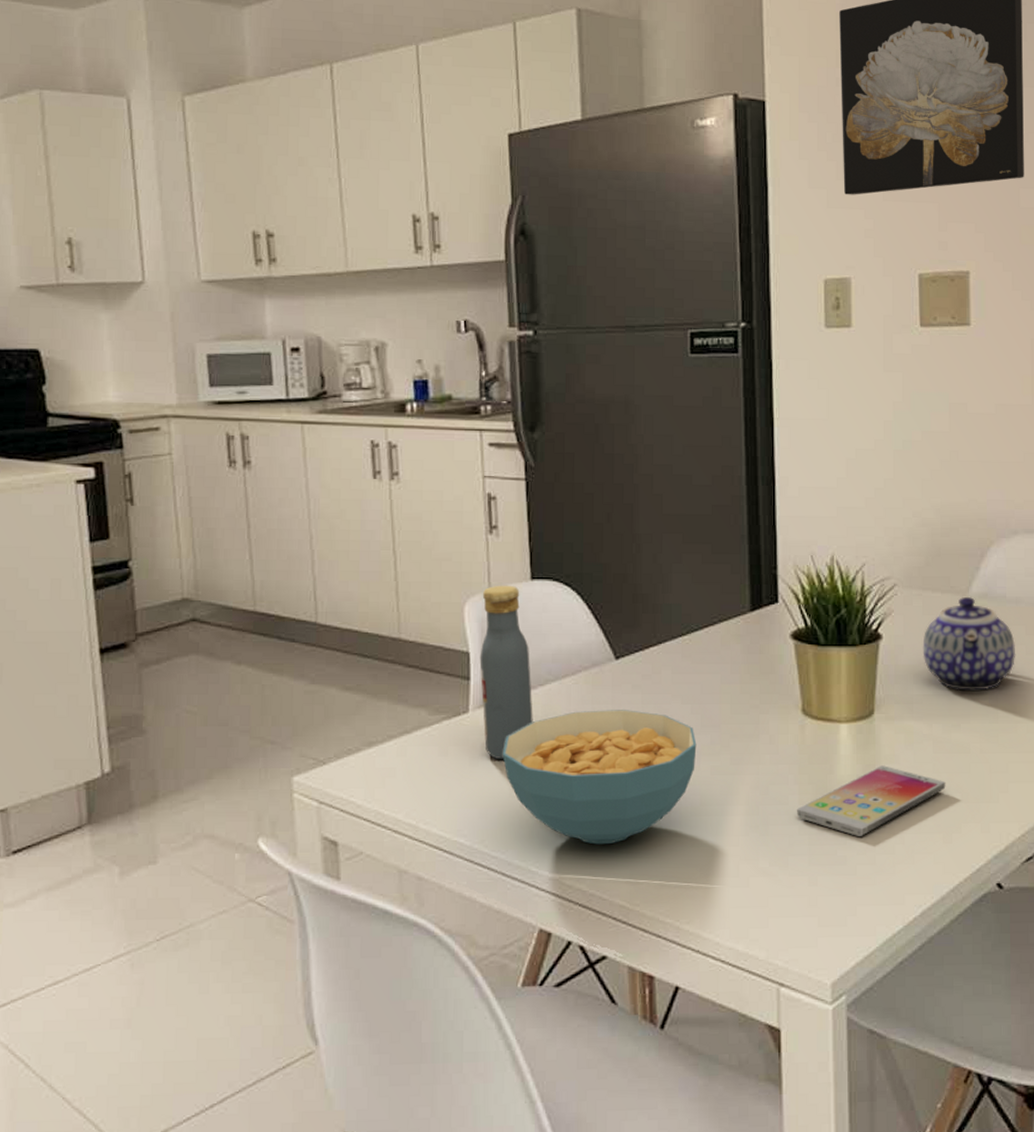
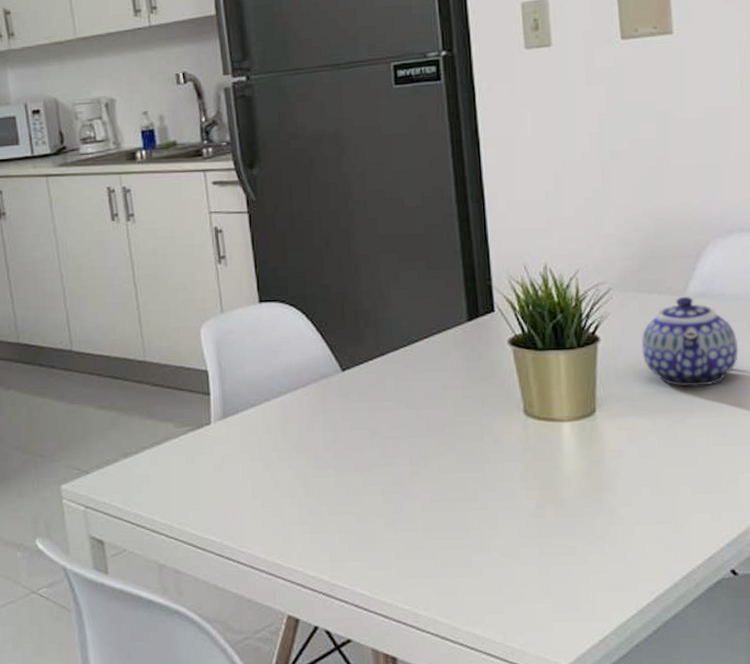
vodka: present [479,585,533,759] -> none [217,308,270,465]
cereal bowl: present [502,710,697,845] -> none [243,417,424,540]
smartphone: present [797,765,946,837] -> none [525,460,673,529]

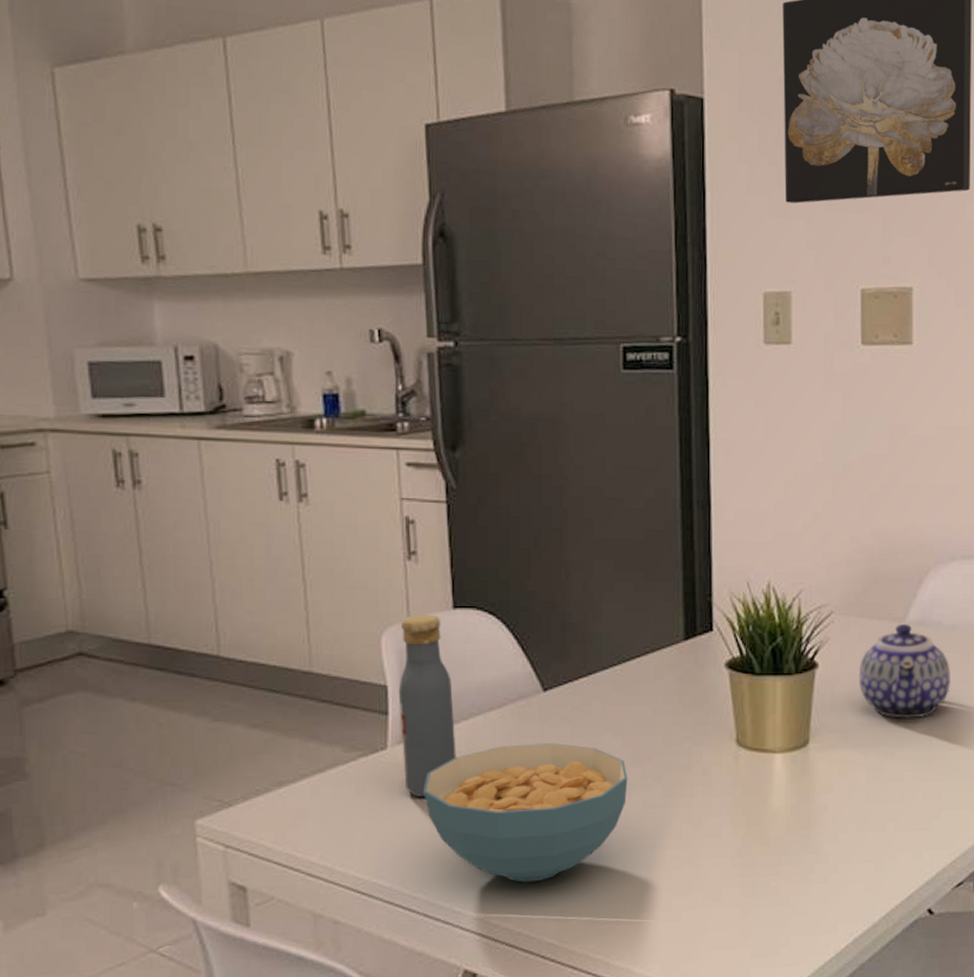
vodka: none [217,308,270,465] -> present [398,614,456,797]
cereal bowl: none [243,417,424,540] -> present [423,743,628,883]

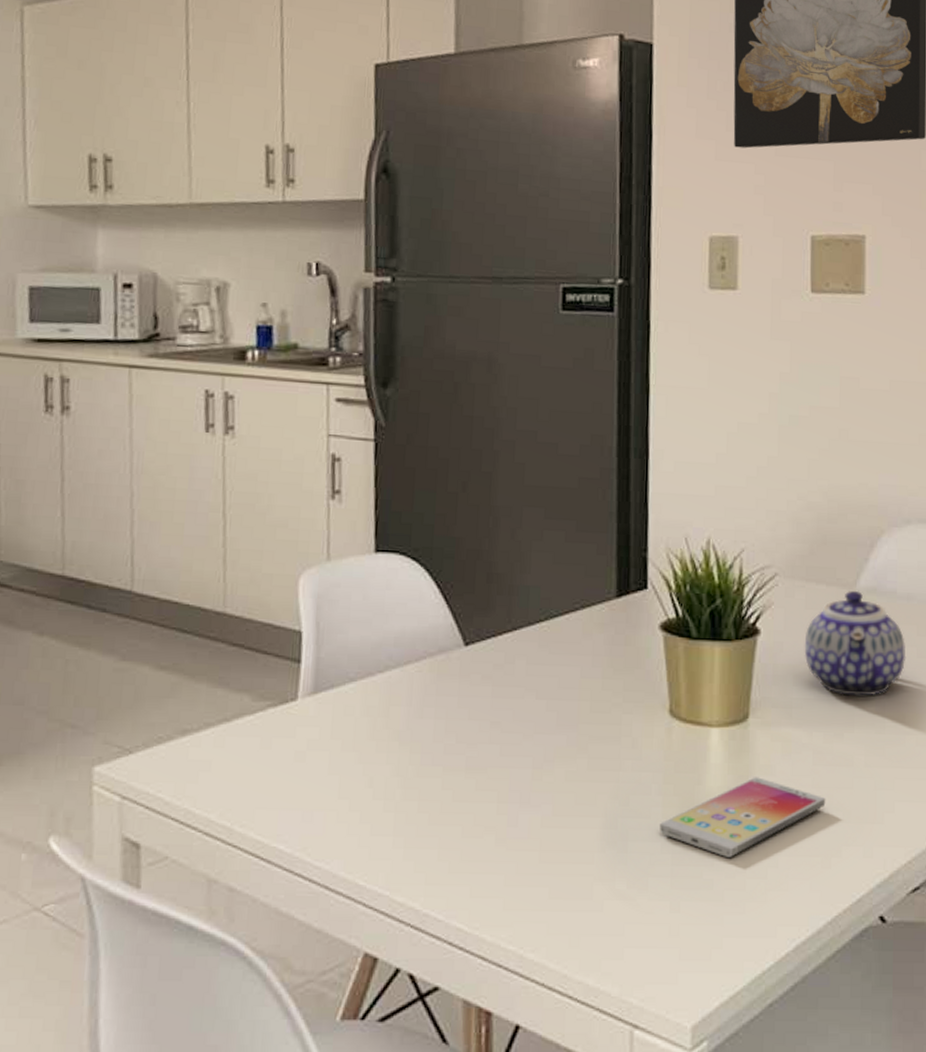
vodka: present [398,614,456,797] -> none [313,557,370,755]
cereal bowl: present [423,743,628,883] -> none [332,702,551,857]
smartphone: none [730,795,880,868] -> present [660,777,826,859]

